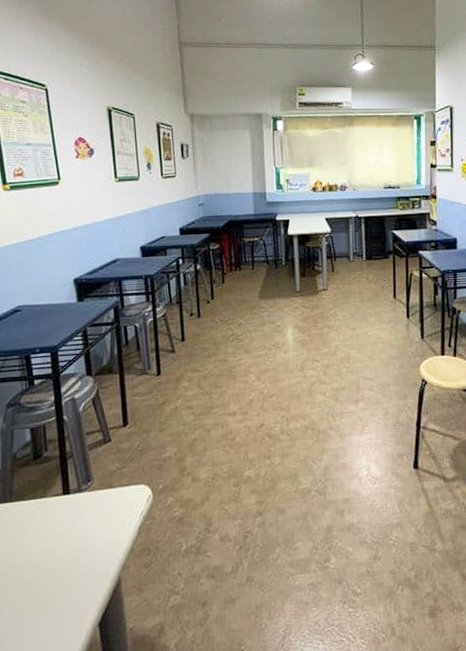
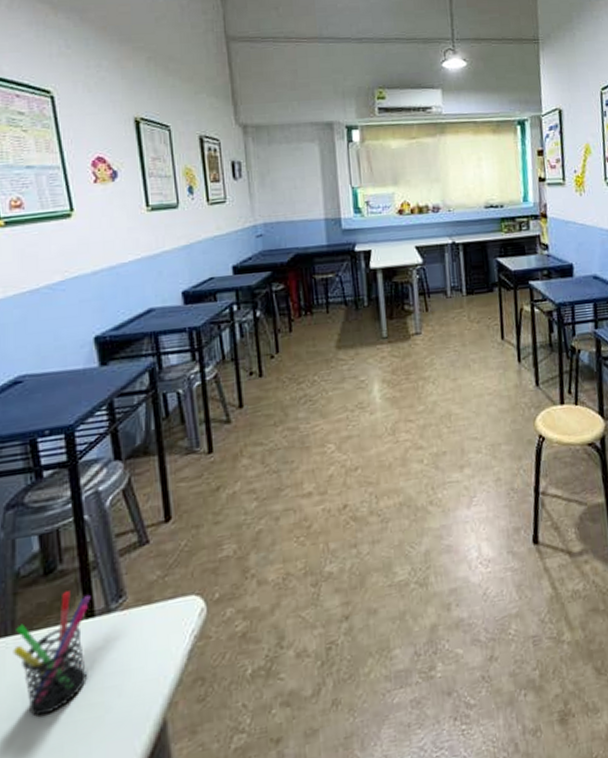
pen holder: none [10,473,67,565] -> present [13,591,91,716]

